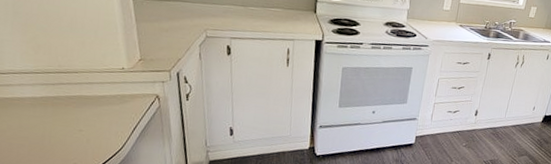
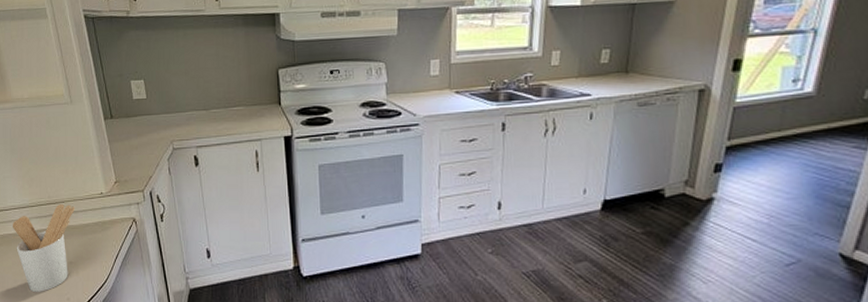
utensil holder: none [10,74,90,156] -> present [13,204,75,292]

